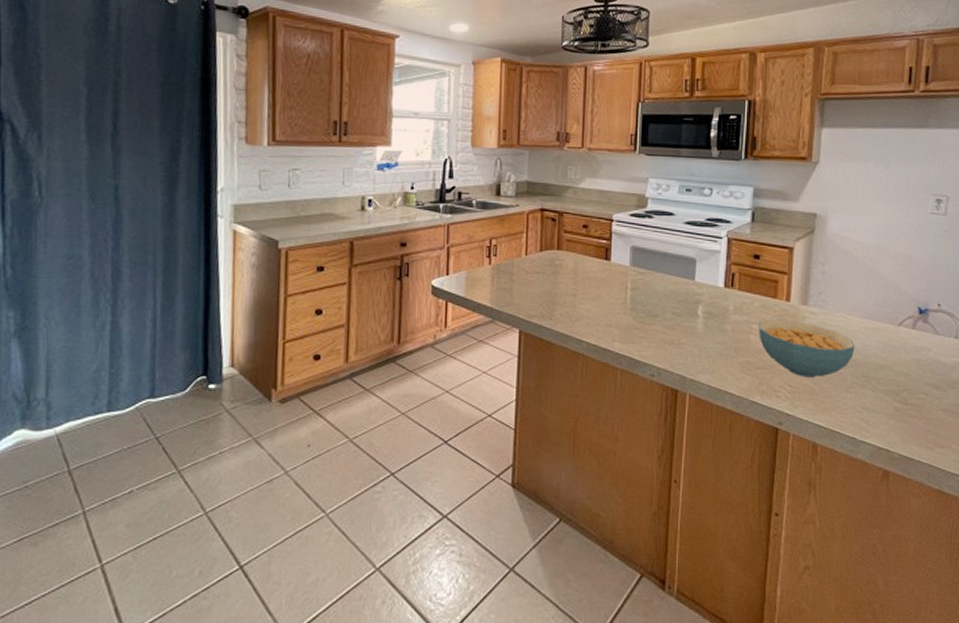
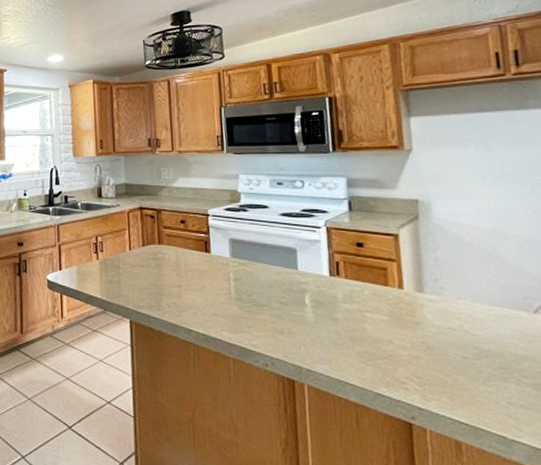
cereal bowl: present [759,319,855,378] -> none [372,307,487,369]

